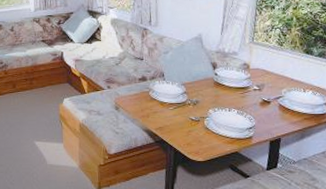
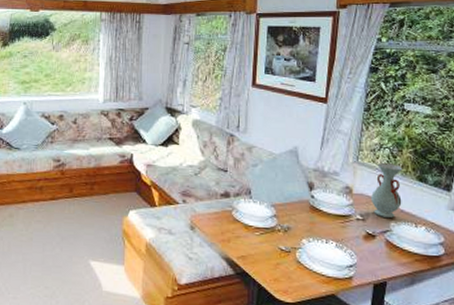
vase: none [266,40,292,87] -> present [371,162,403,219]

